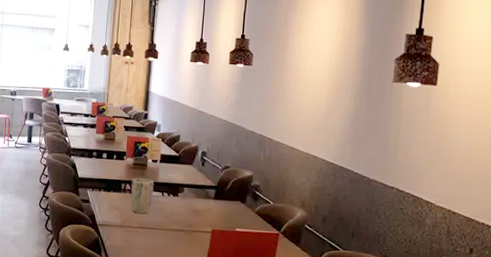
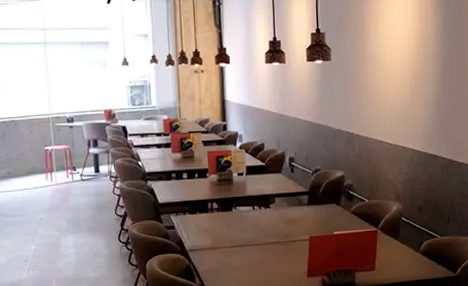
plant pot: present [131,178,154,214] -> none [218,194,244,232]

